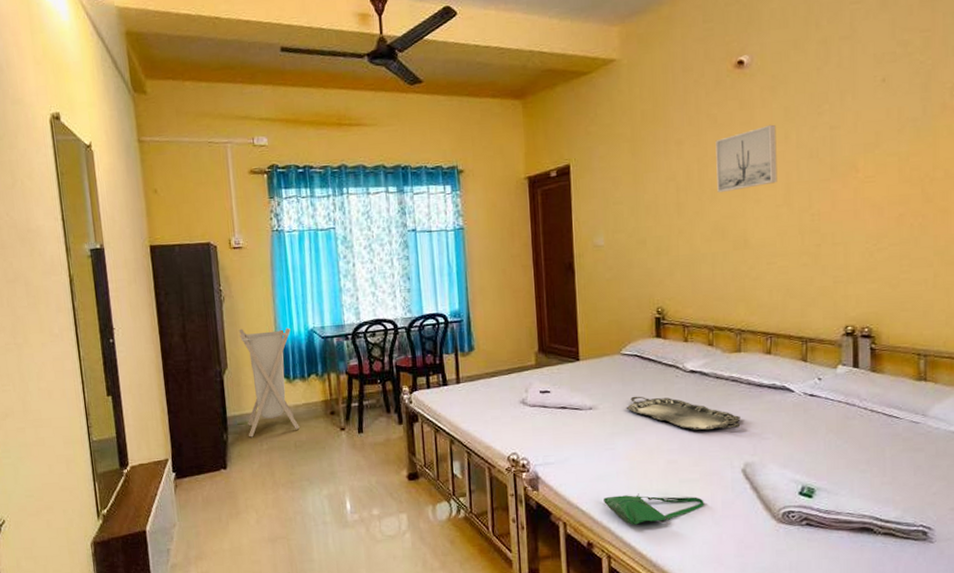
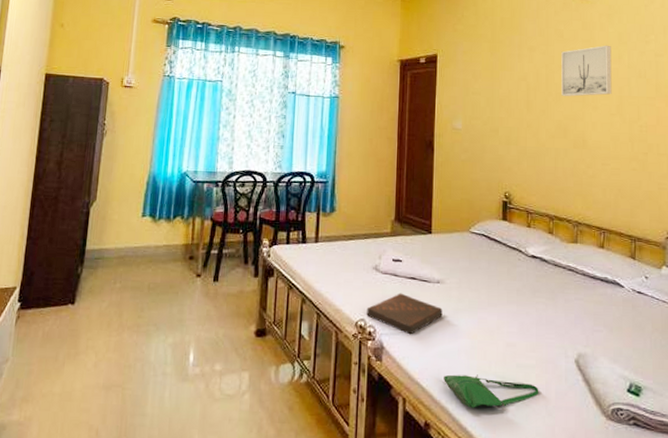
laundry hamper: present [238,327,300,437] -> none [104,163,165,274]
book: none [518,423,598,463] -> present [366,293,443,335]
serving tray: present [626,396,741,430] -> none [471,274,575,317]

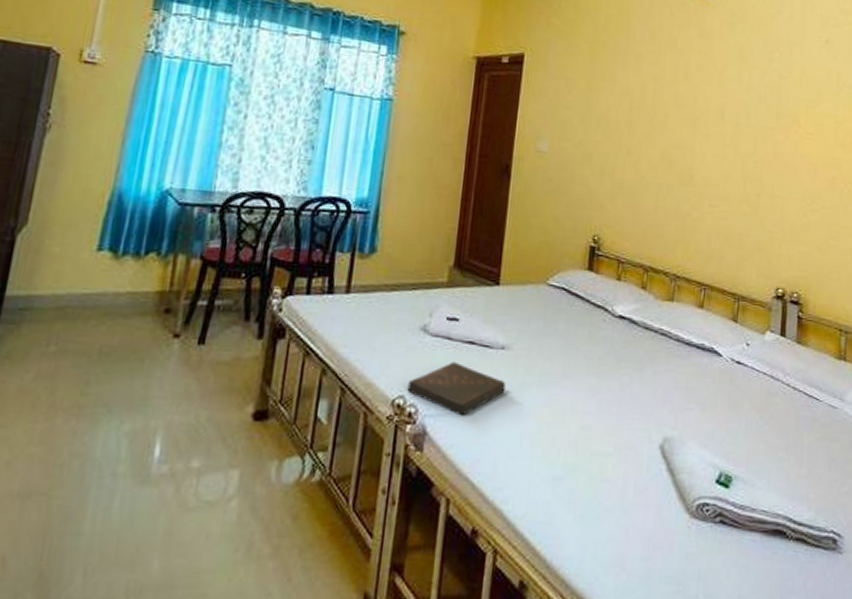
shoulder bag: present [444,374,539,408] -> none [500,466,615,509]
wall art: present [561,45,612,97] -> none [669,59,731,121]

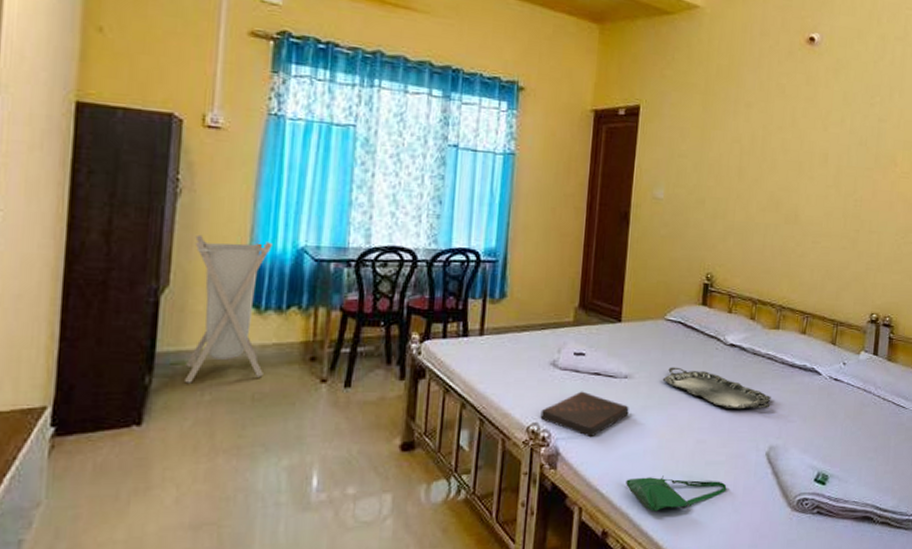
laundry hamper: none [32,172,137,332] -> present [185,234,272,383]
shoulder bag: none [500,466,615,509] -> present [626,475,727,512]
serving tray: none [543,338,665,392] -> present [662,367,771,409]

